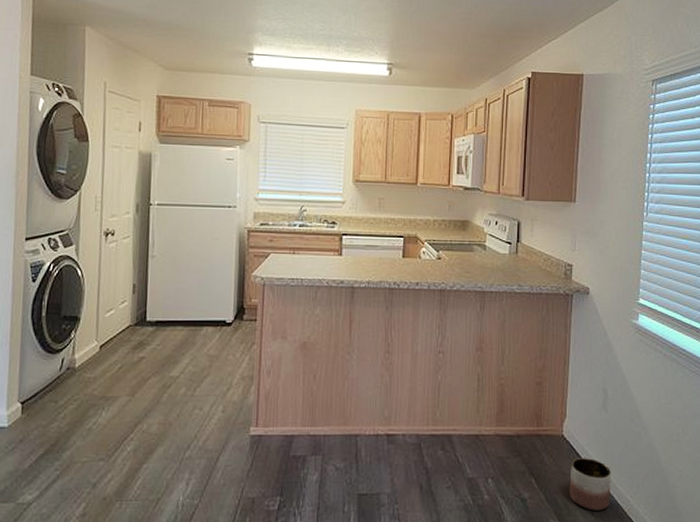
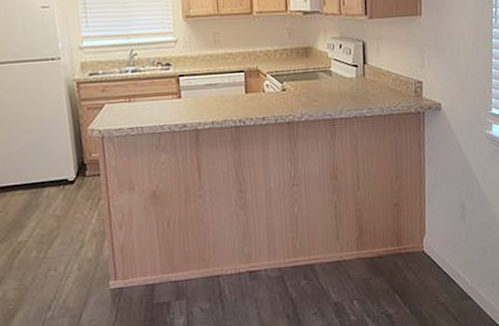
planter: present [569,458,612,511] -> none [432,269,473,318]

